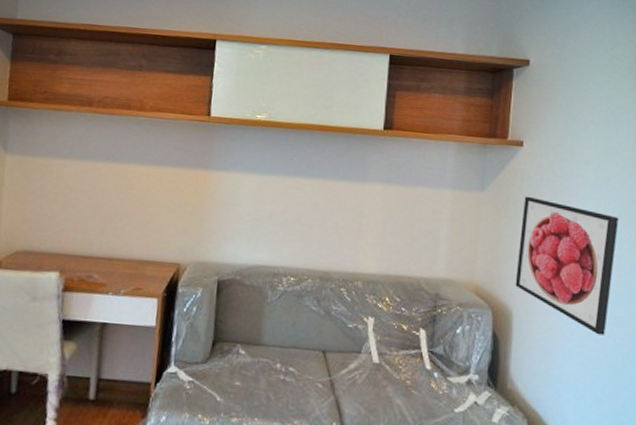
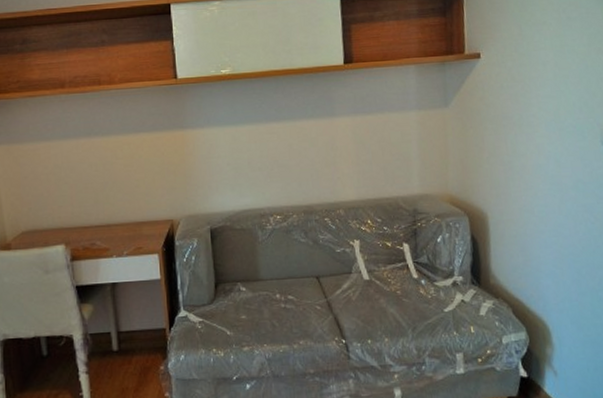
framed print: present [515,196,619,335] -> none [487,105,581,223]

